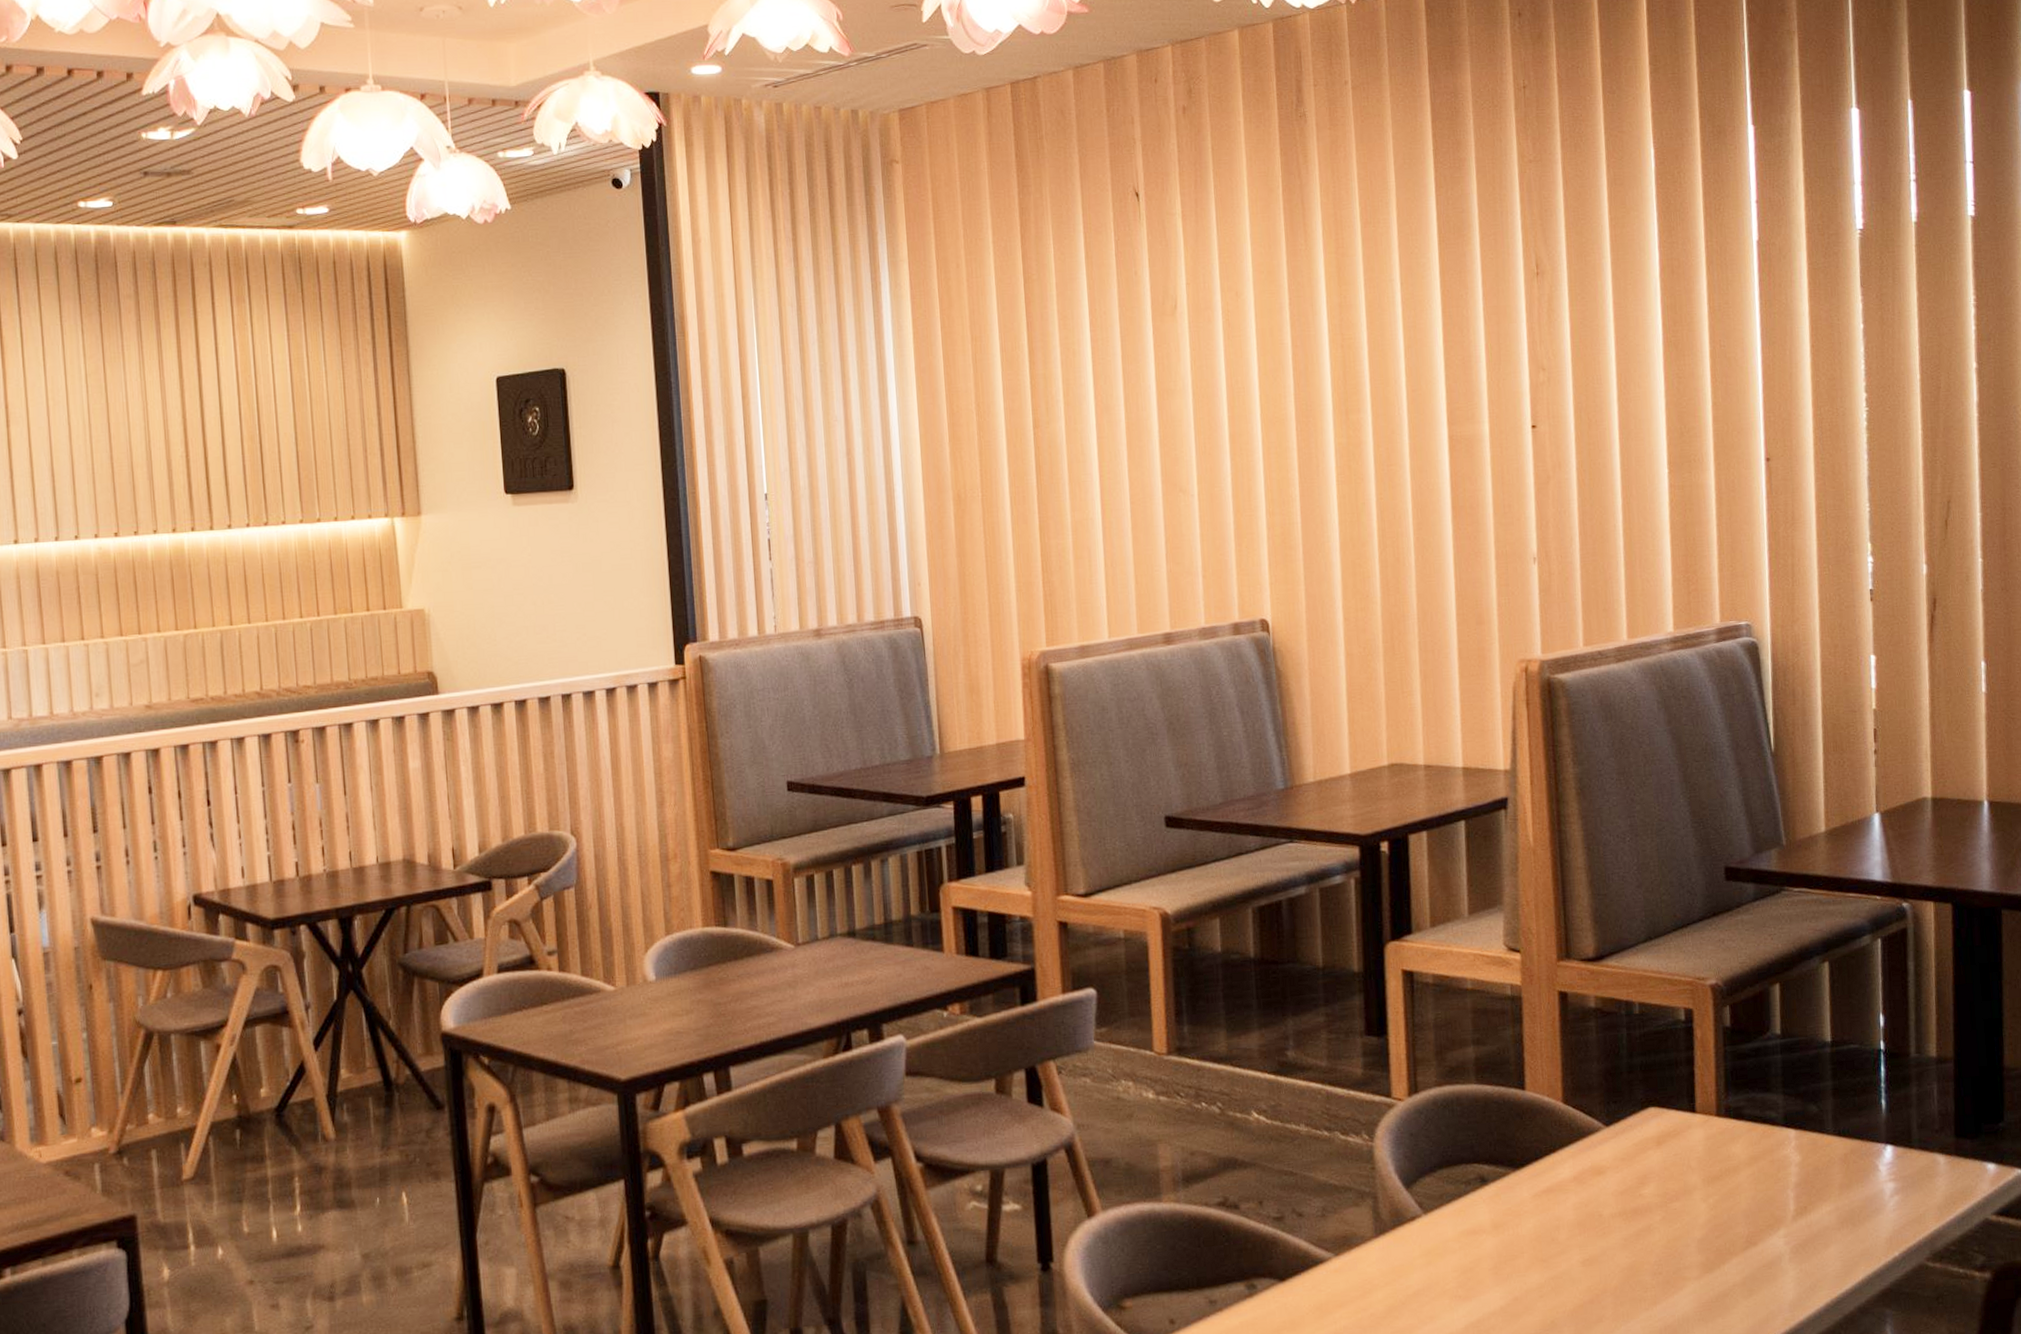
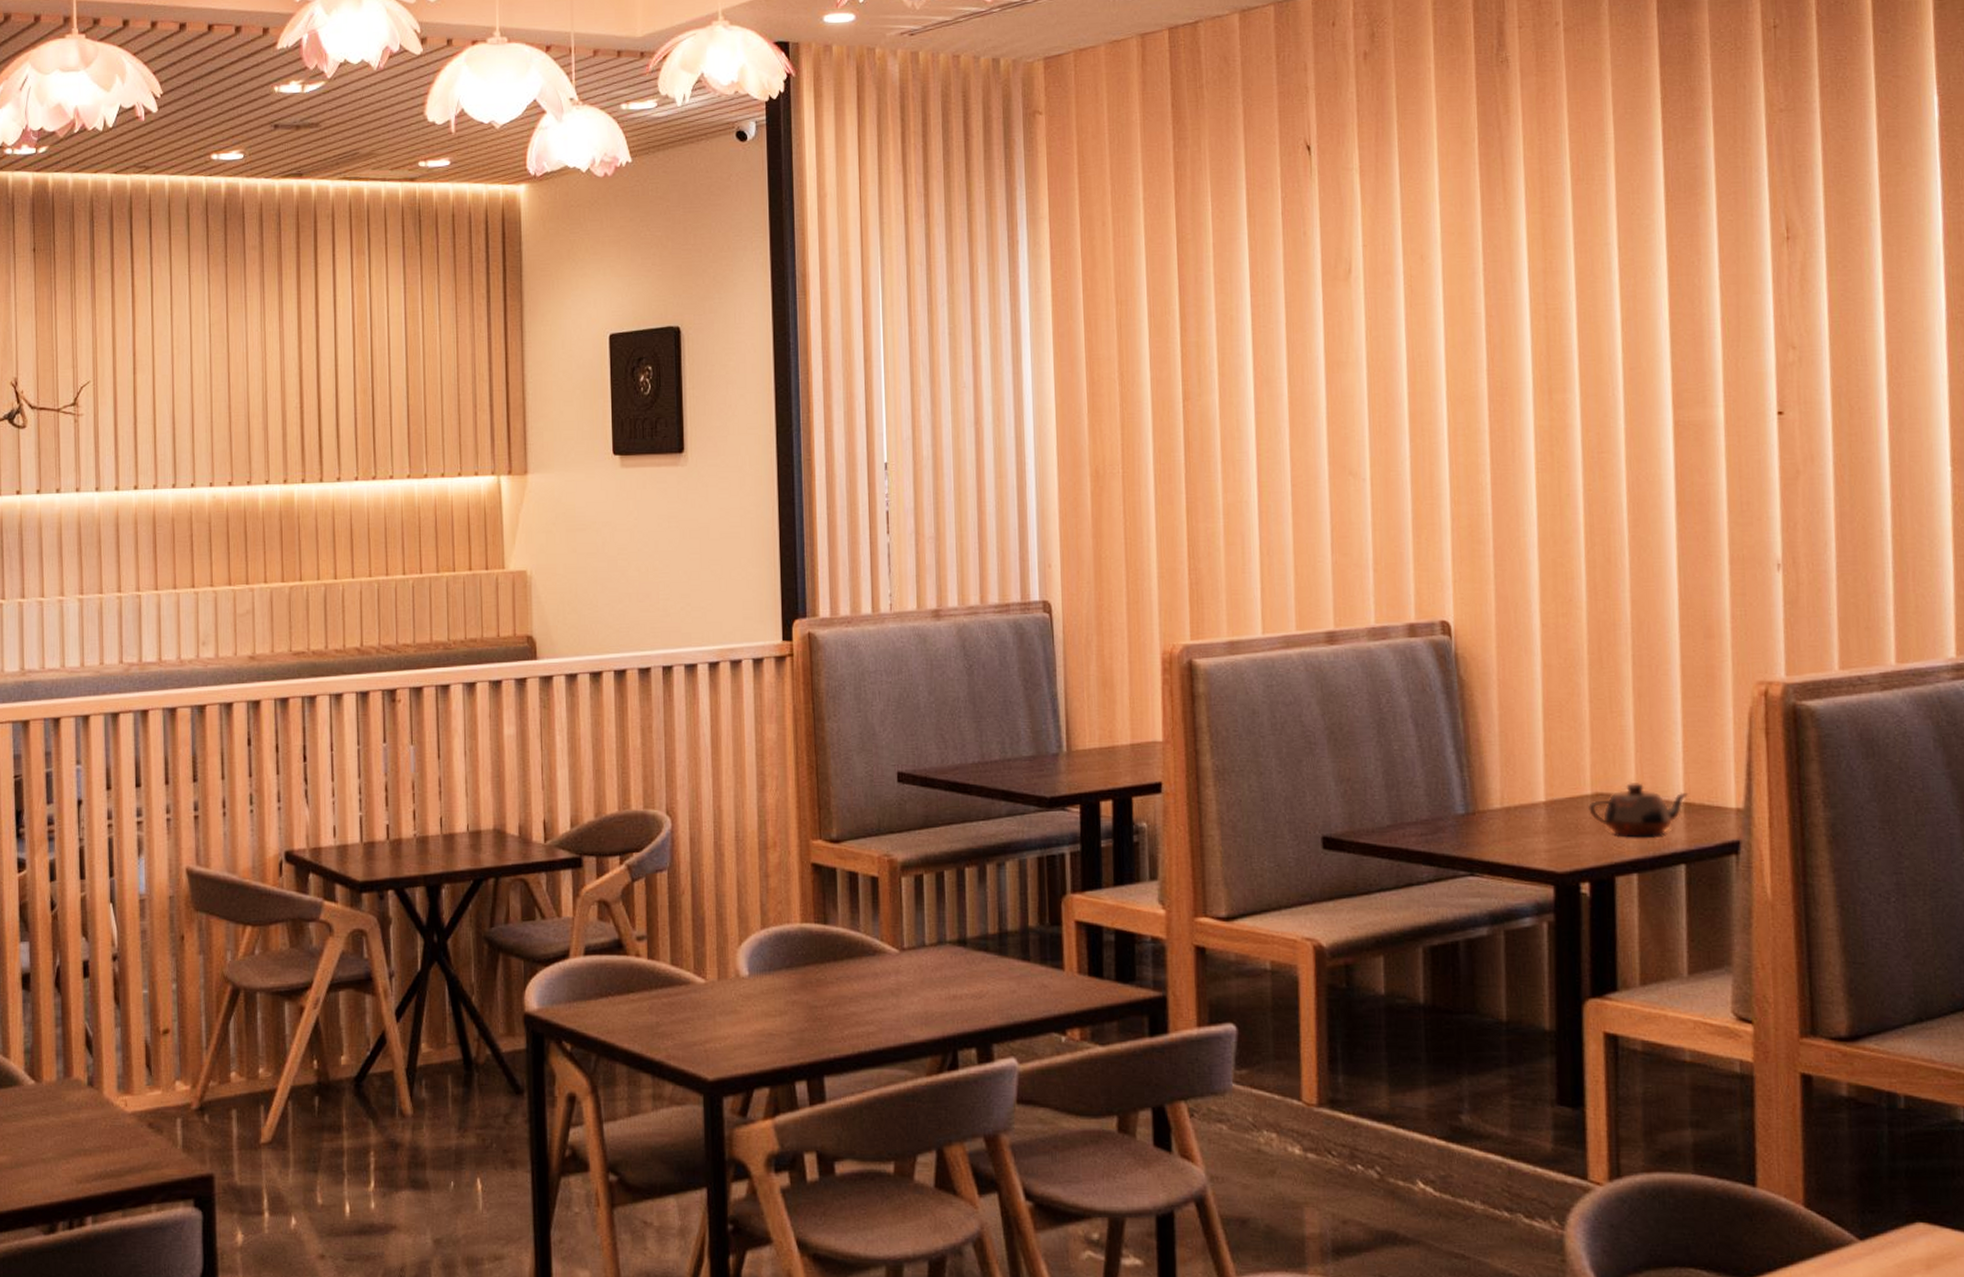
teapot: none [1386,751,1468,800] -> present [1588,781,1691,837]

